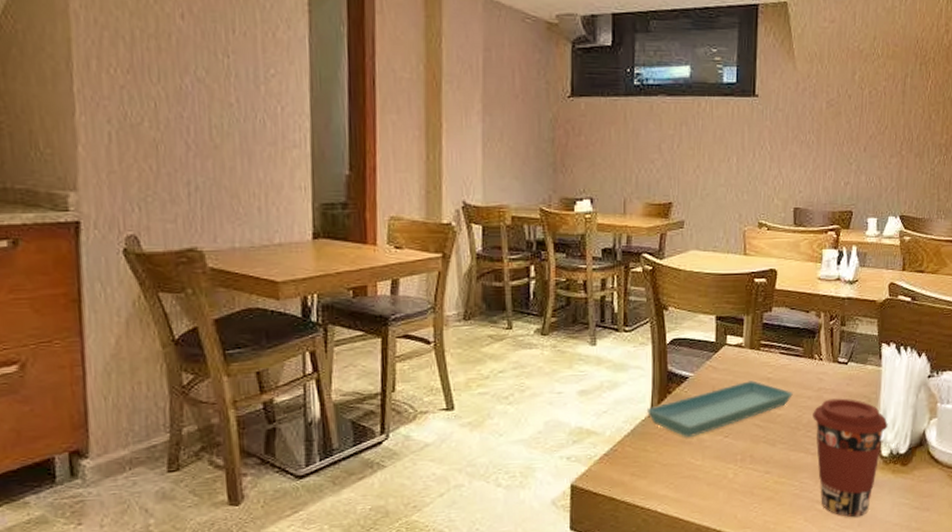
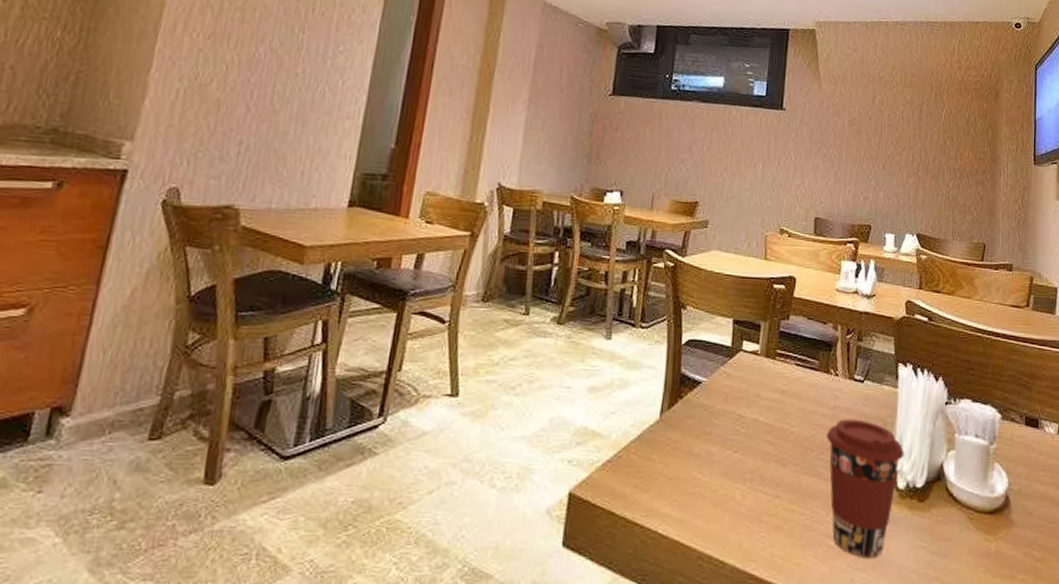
saucer: present [646,380,793,438] -> none [655,391,807,450]

